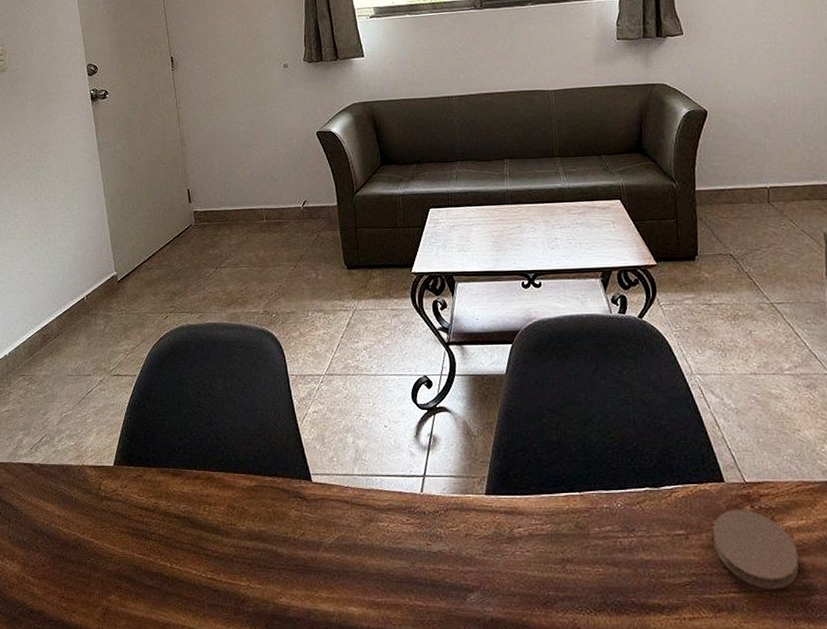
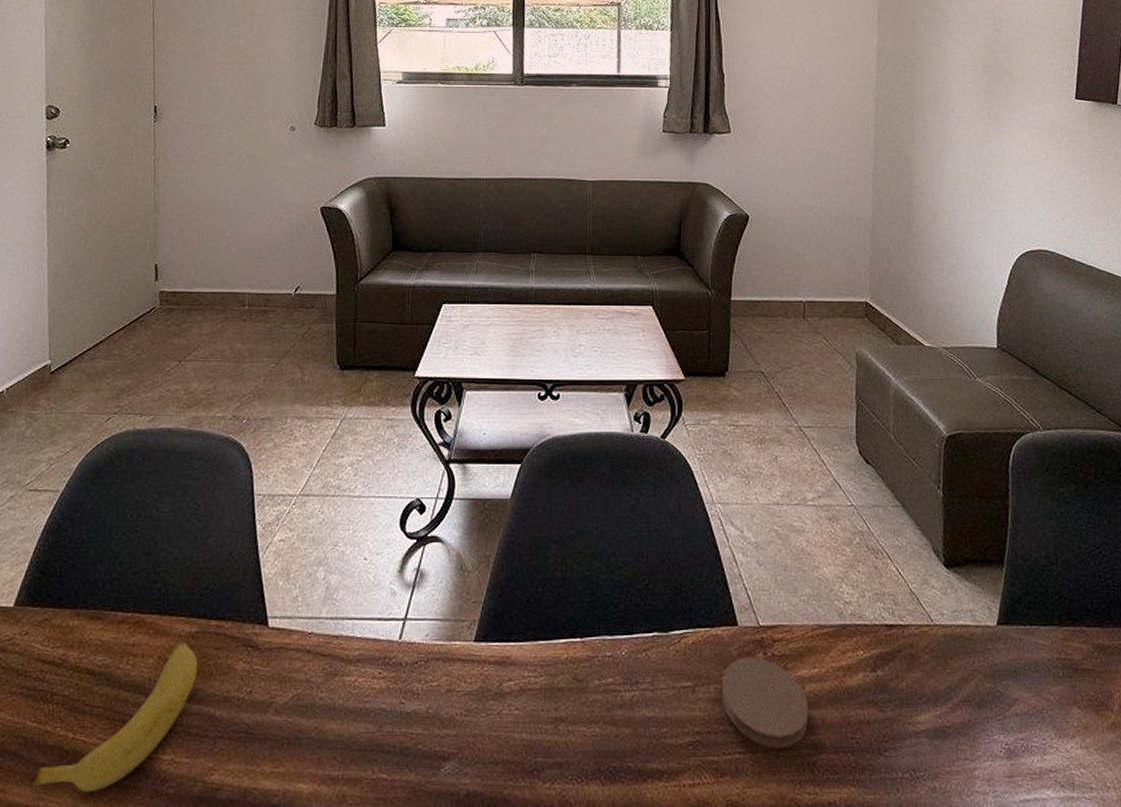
banana: none [141,494,260,609] -> present [27,642,198,793]

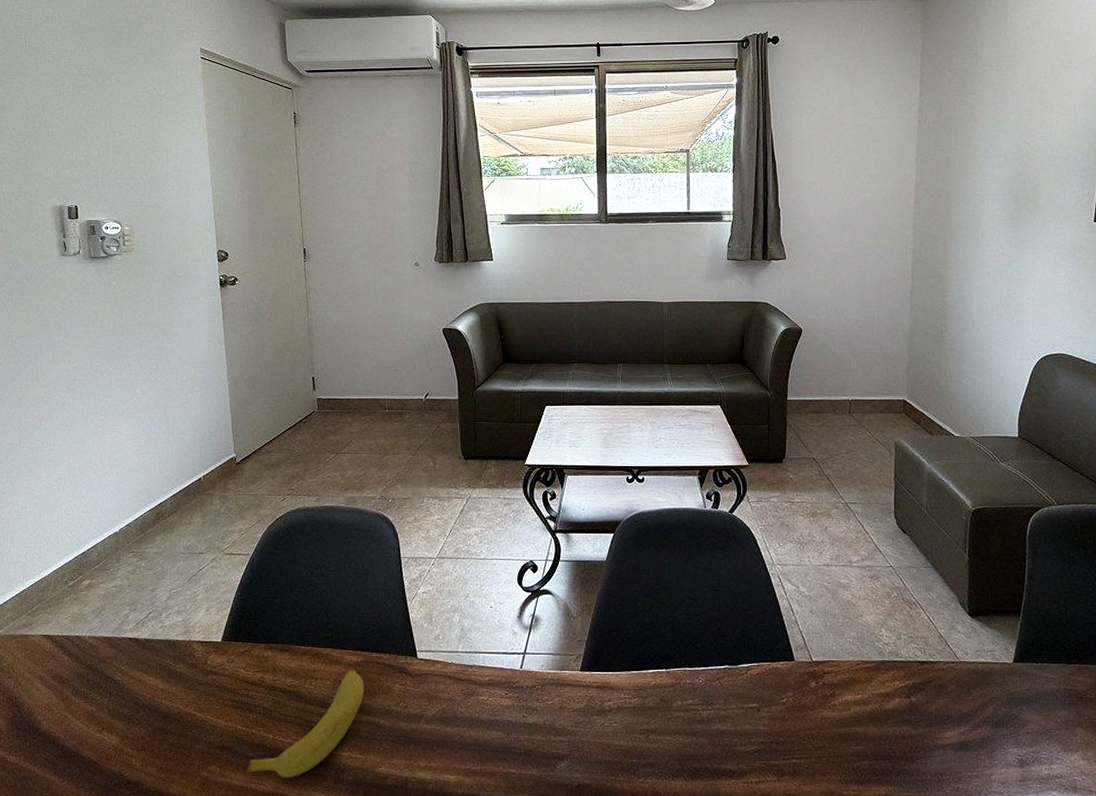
coaster: present [721,657,809,748] -> none [781,685,854,755]

